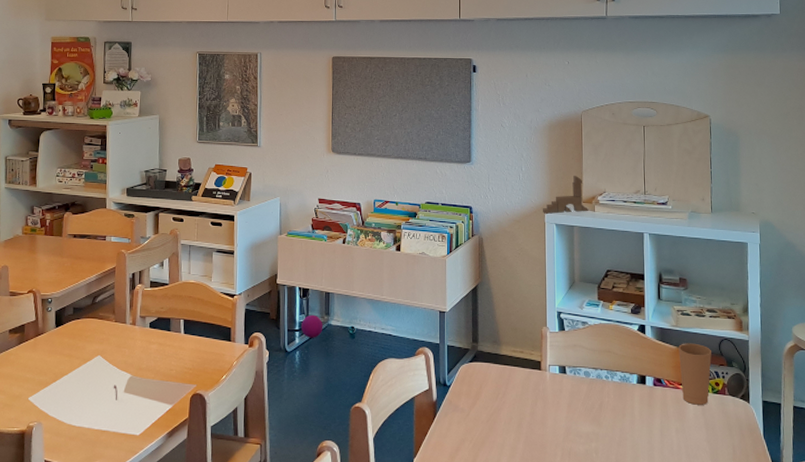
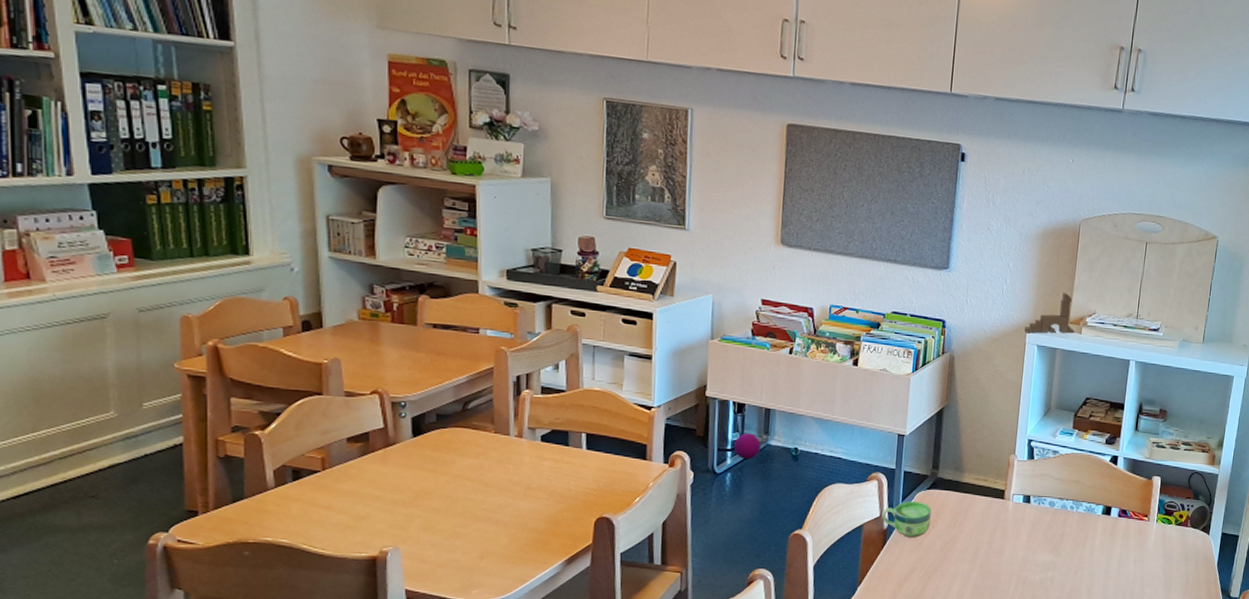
paper sheet: present [27,354,198,436] -> none [378,470,604,563]
cup: none [431,374,476,409] -> present [882,501,932,538]
cup: present [678,343,712,405] -> none [1145,475,1181,536]

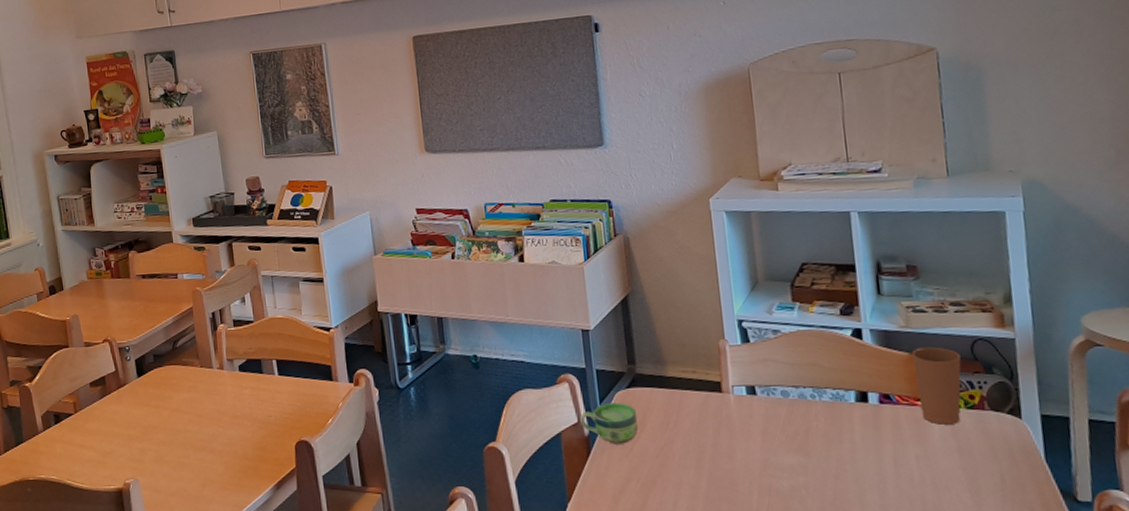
ball: present [733,433,761,459] -> none [412,344,440,371]
wooden toy: present [1024,293,1075,334] -> none [705,148,769,200]
cup: none [1145,475,1181,536] -> present [911,347,962,425]

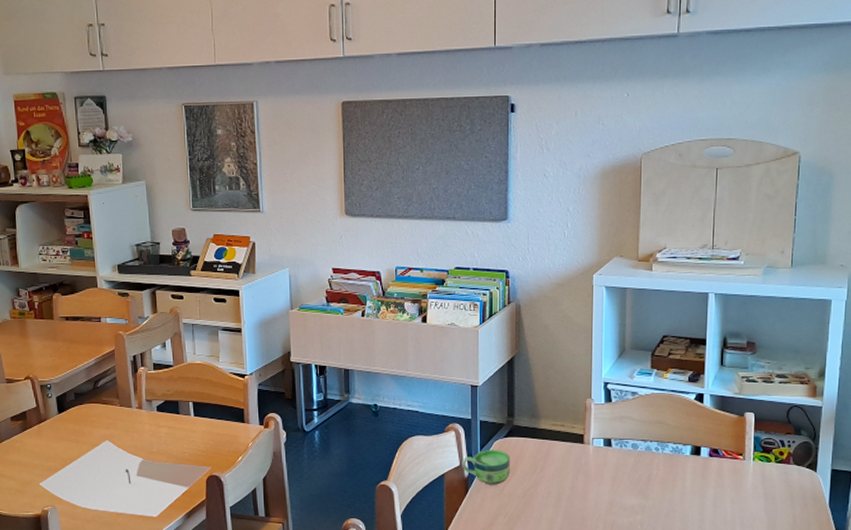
paper sheet: none [119,403,301,489] -> present [38,439,213,518]
cup: present [911,347,962,425] -> none [740,411,778,475]

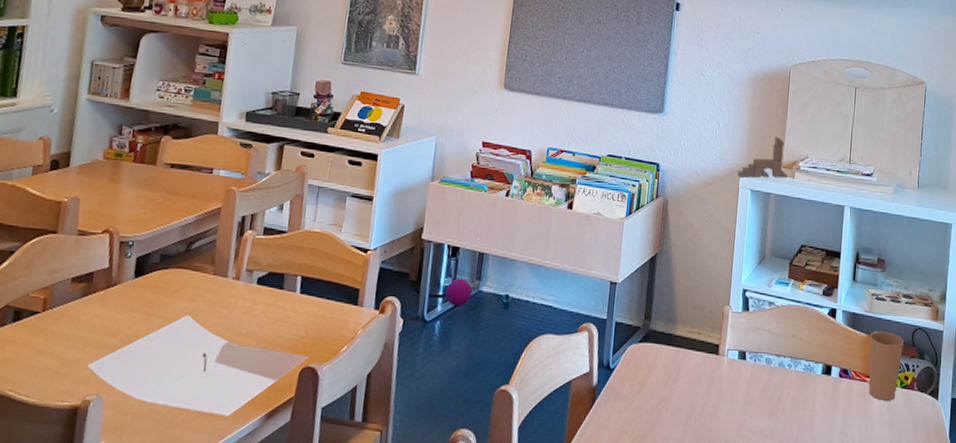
ball: none [319,393,343,417] -> present [445,278,473,306]
cup: present [462,450,511,485] -> none [591,355,644,397]
wooden toy: none [590,231,645,275] -> present [737,137,788,179]
cup: none [740,411,778,475] -> present [868,331,904,401]

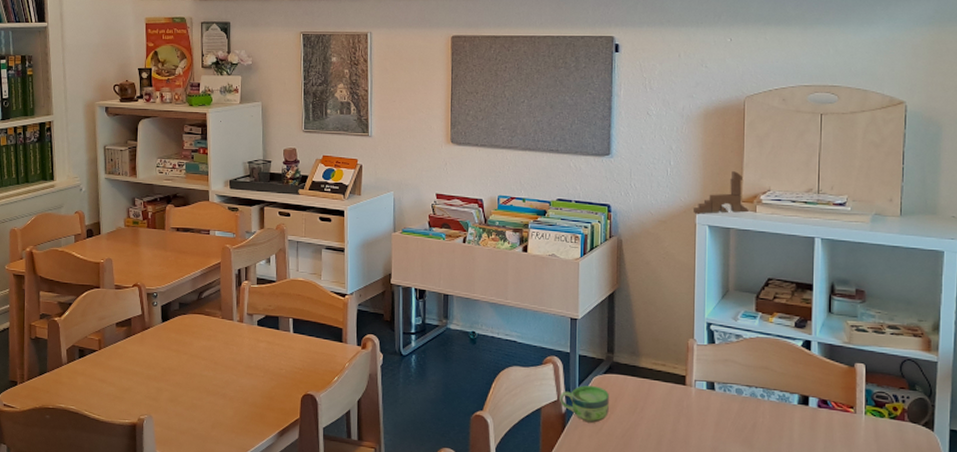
paper sheet: present [86,314,310,417] -> none [137,351,308,434]
ball: present [445,278,473,306] -> none [417,317,441,342]
cup: none [591,355,644,397] -> present [560,386,610,423]
cup: present [868,331,904,401] -> none [850,362,890,431]

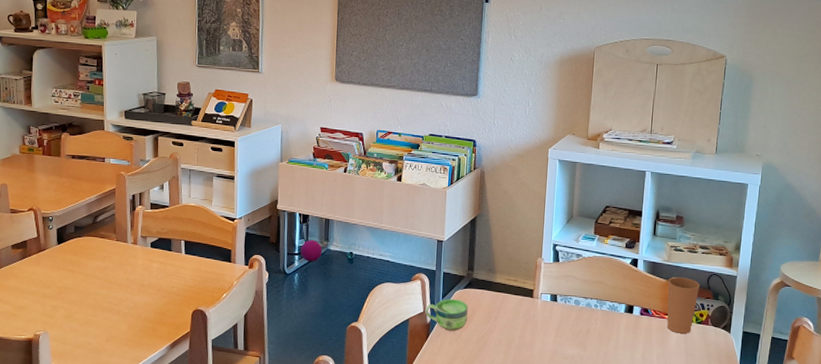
ball: none [417,317,441,342] -> present [300,239,322,262]
wooden toy: present [692,171,748,214] -> none [546,113,593,150]
cup: none [850,362,890,431] -> present [667,277,700,334]

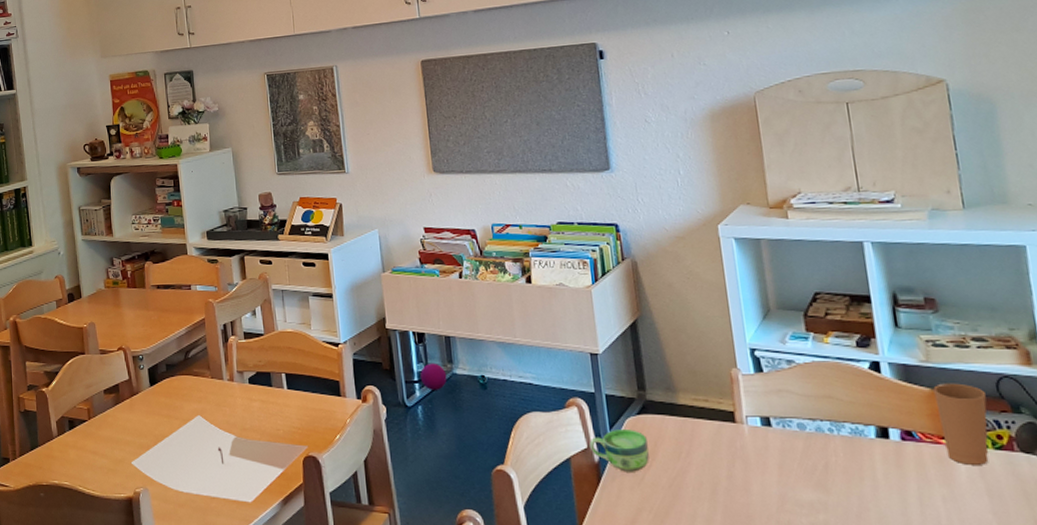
paper sheet: none [33,271,199,346] -> present [130,414,309,503]

